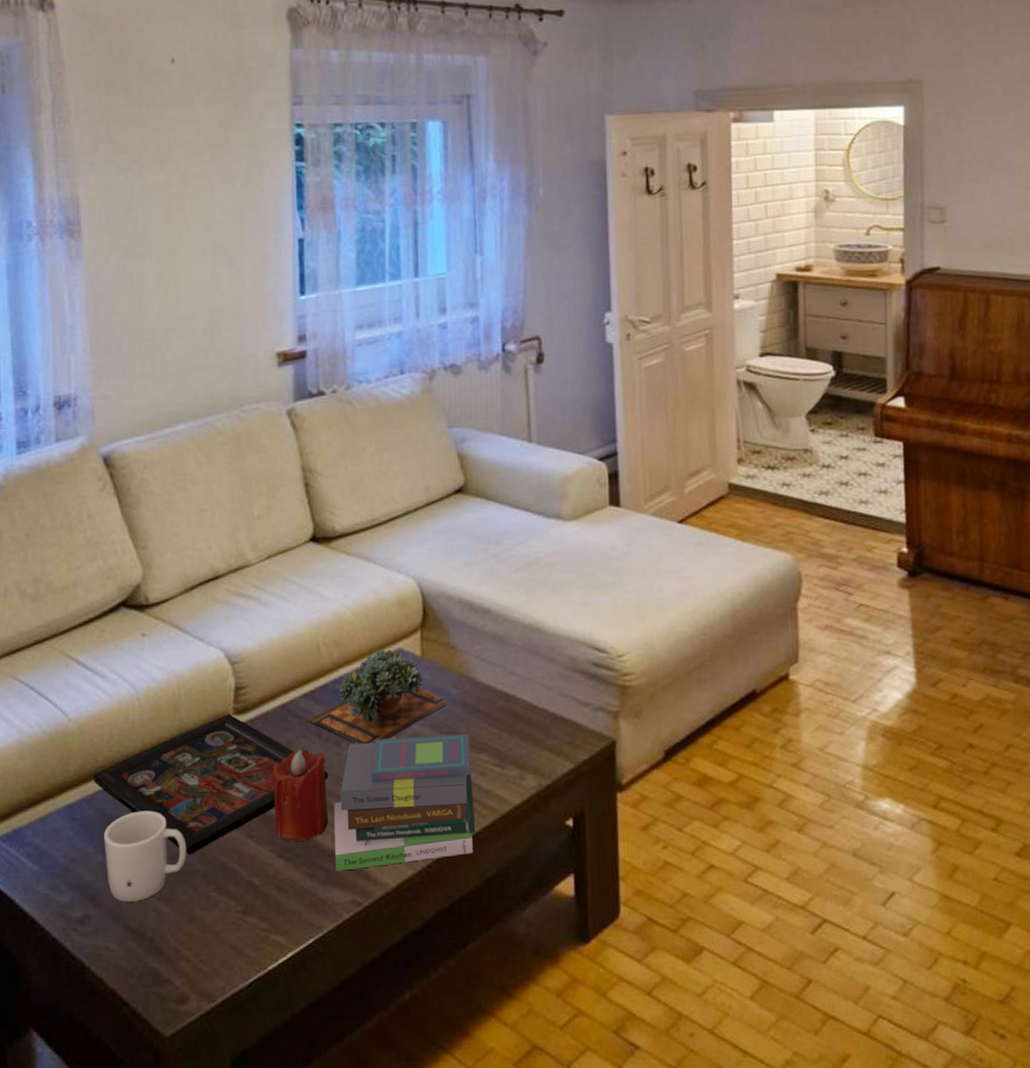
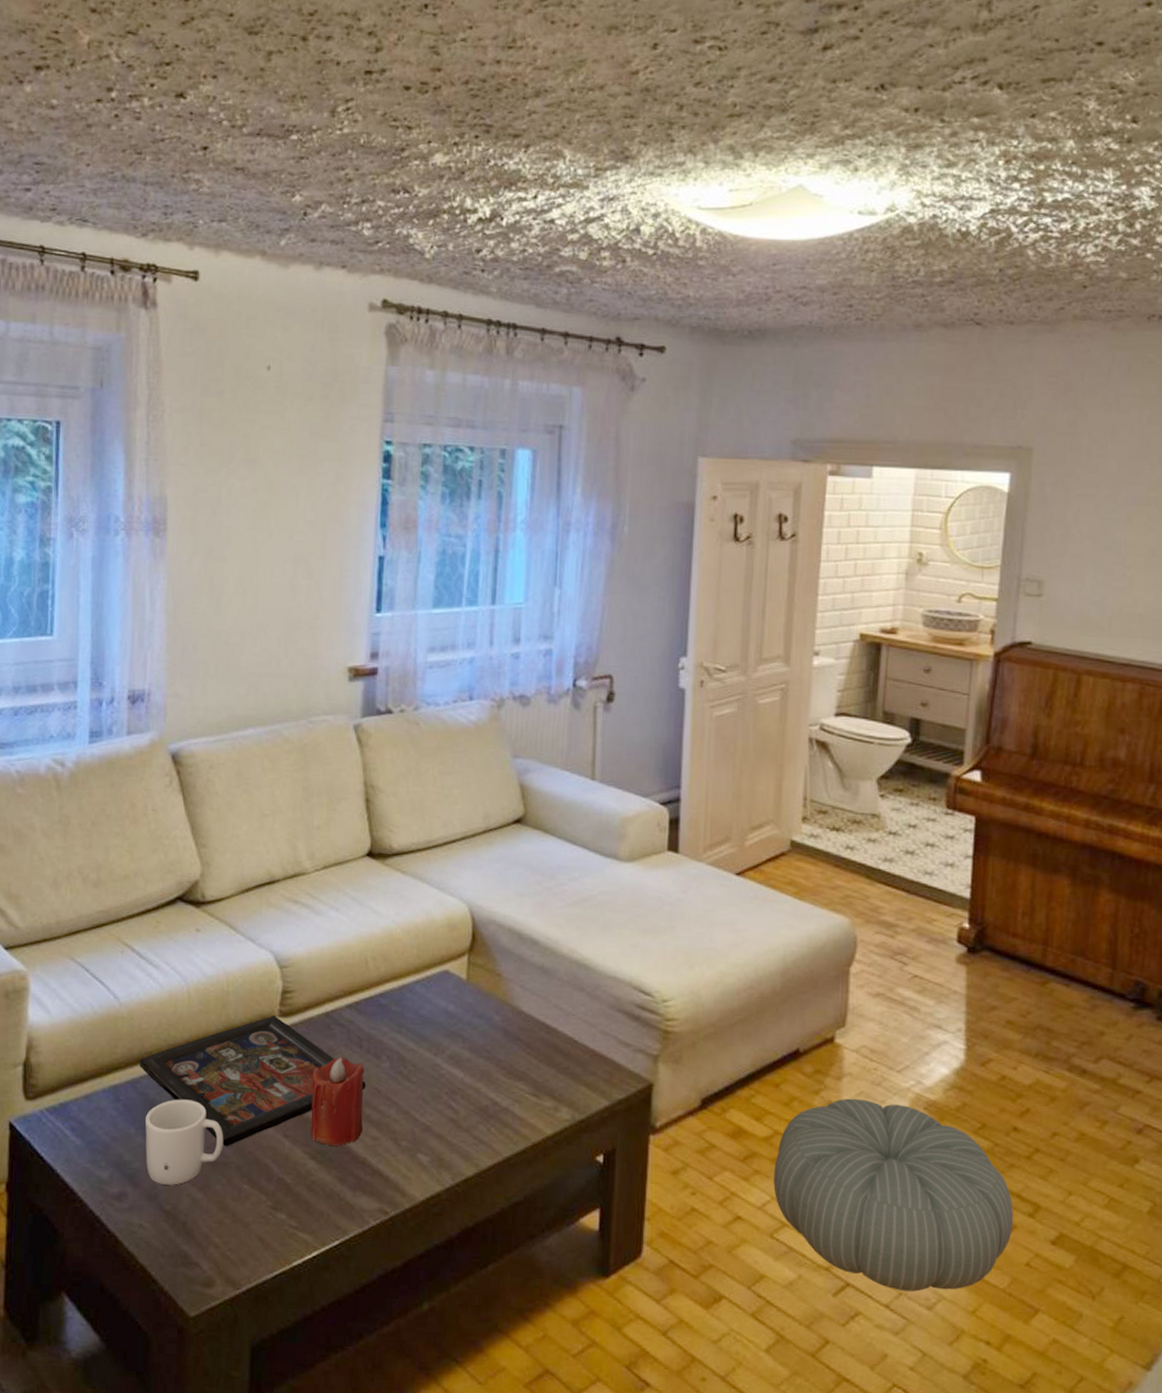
succulent plant: present [309,649,448,744] -> none [352,969,490,1060]
books: present [334,733,475,872] -> none [365,1056,508,1180]
pouf: none [742,733,978,921] -> present [774,1098,1013,1292]

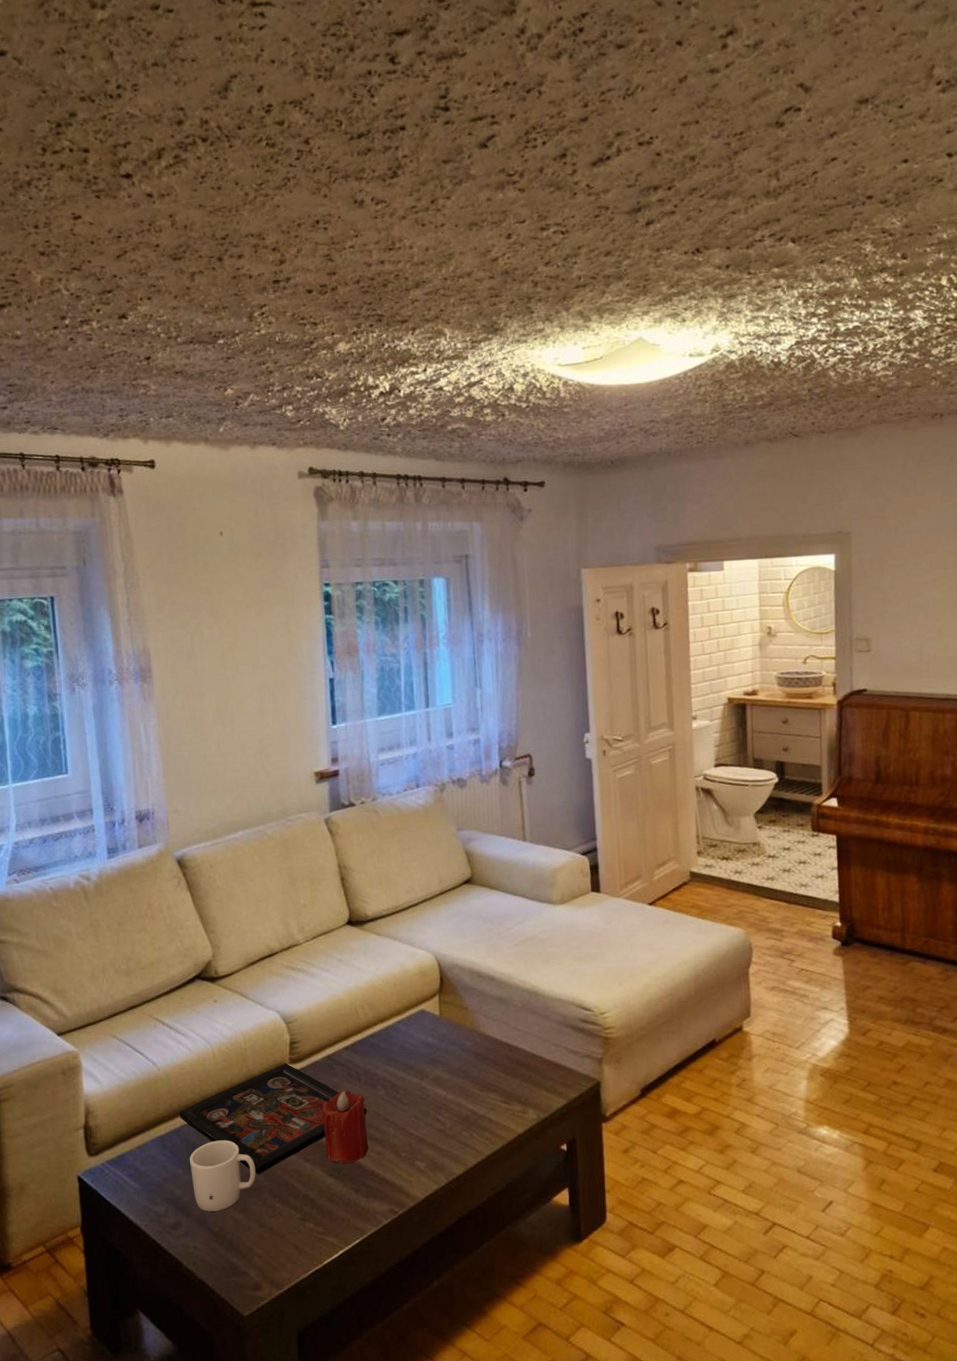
pouf: present [774,1098,1013,1292] -> none [705,1073,902,1224]

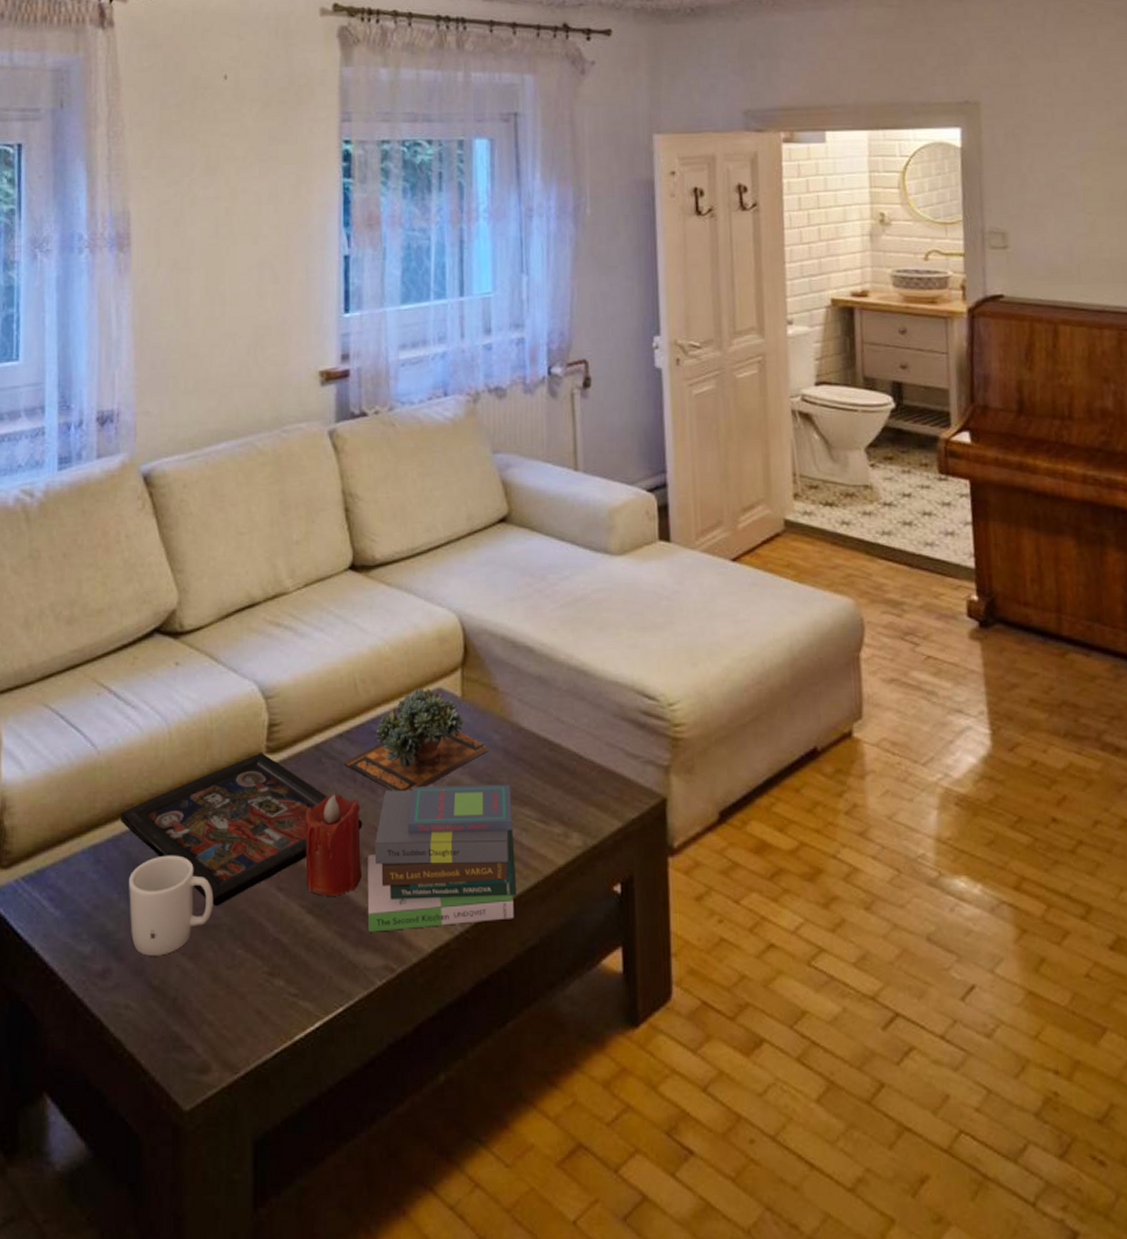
succulent plant: none [351,1010,463,1086] -> present [344,689,489,791]
books: none [372,1077,487,1187] -> present [367,784,516,932]

